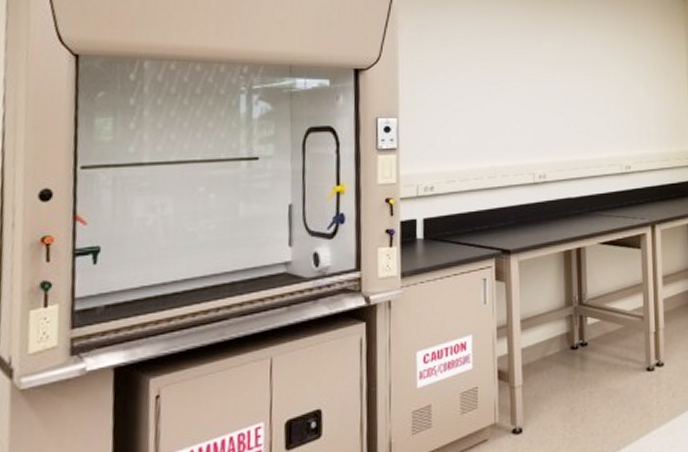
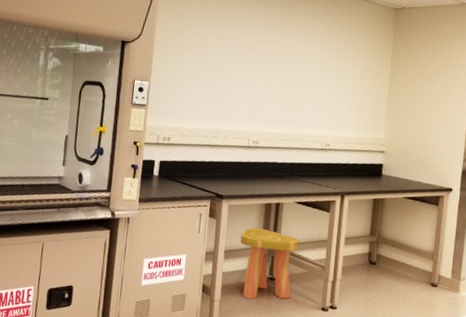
stool: none [538,283,610,377] -> present [240,227,299,300]

